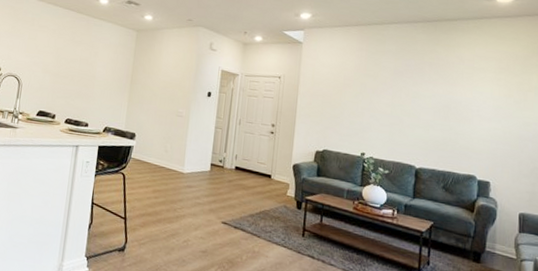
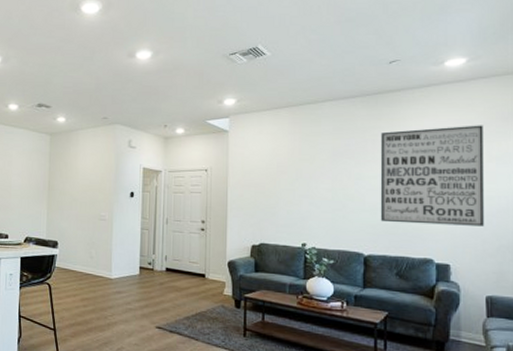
wall art: none [432,56,526,149] -> present [380,125,484,226]

